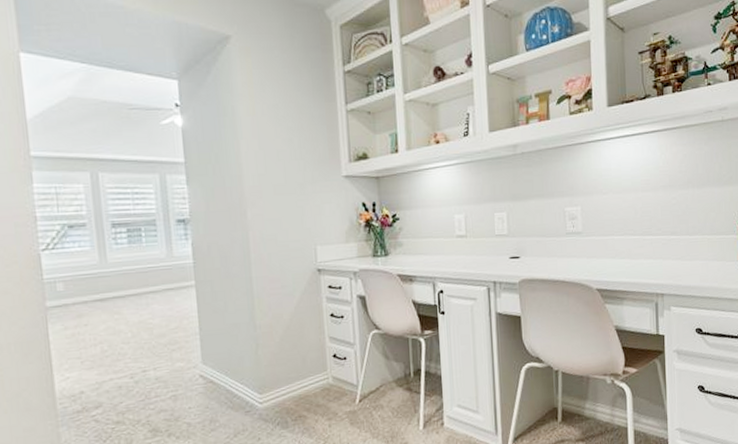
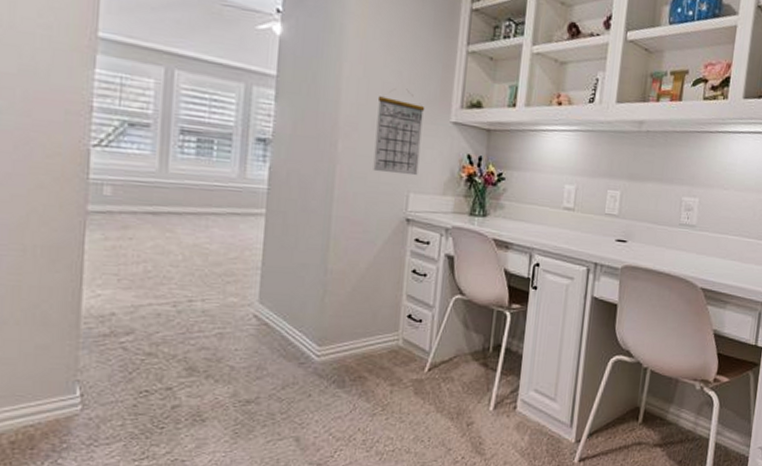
calendar: none [275,153,321,232] -> present [373,89,425,176]

